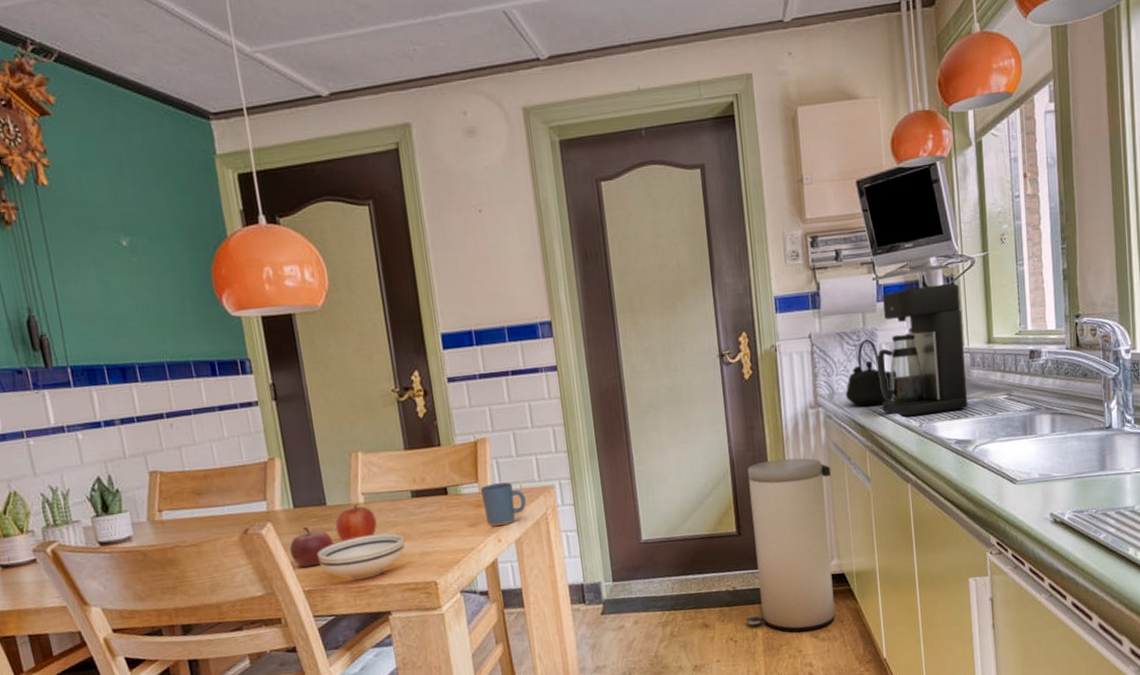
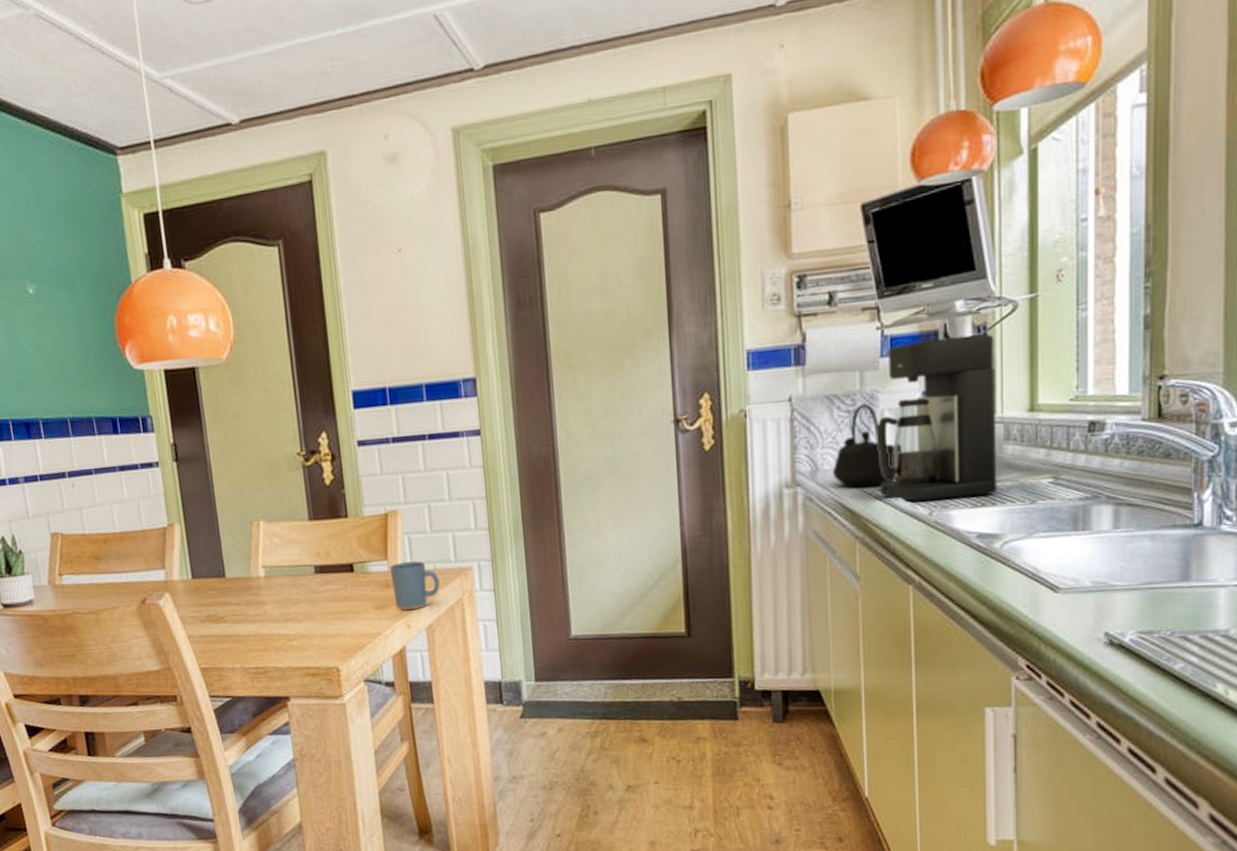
fruit: present [289,526,334,568] -> none [186,599,232,643]
bowl: present [316,533,405,580] -> none [214,611,307,660]
fruit: present [335,504,377,542] -> none [234,577,278,618]
pedal bin: present [746,458,835,633] -> none [692,547,809,758]

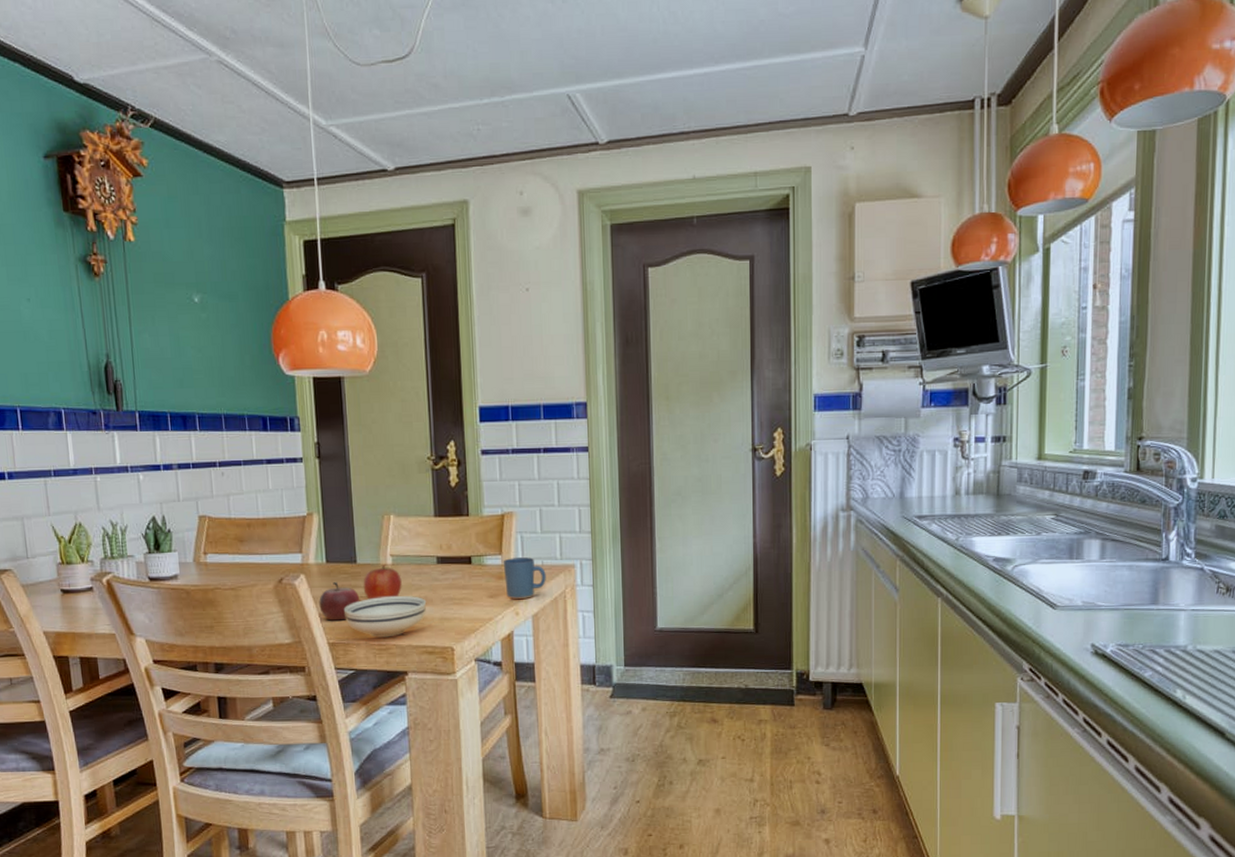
fruit: none [186,599,232,643] -> present [319,581,360,621]
bowl: none [214,611,307,660] -> present [343,595,427,638]
fruit: none [234,577,278,618] -> present [363,564,402,600]
kettle: present [832,404,895,488] -> none [879,445,930,514]
coffee maker: present [878,334,998,501] -> none [917,394,1012,528]

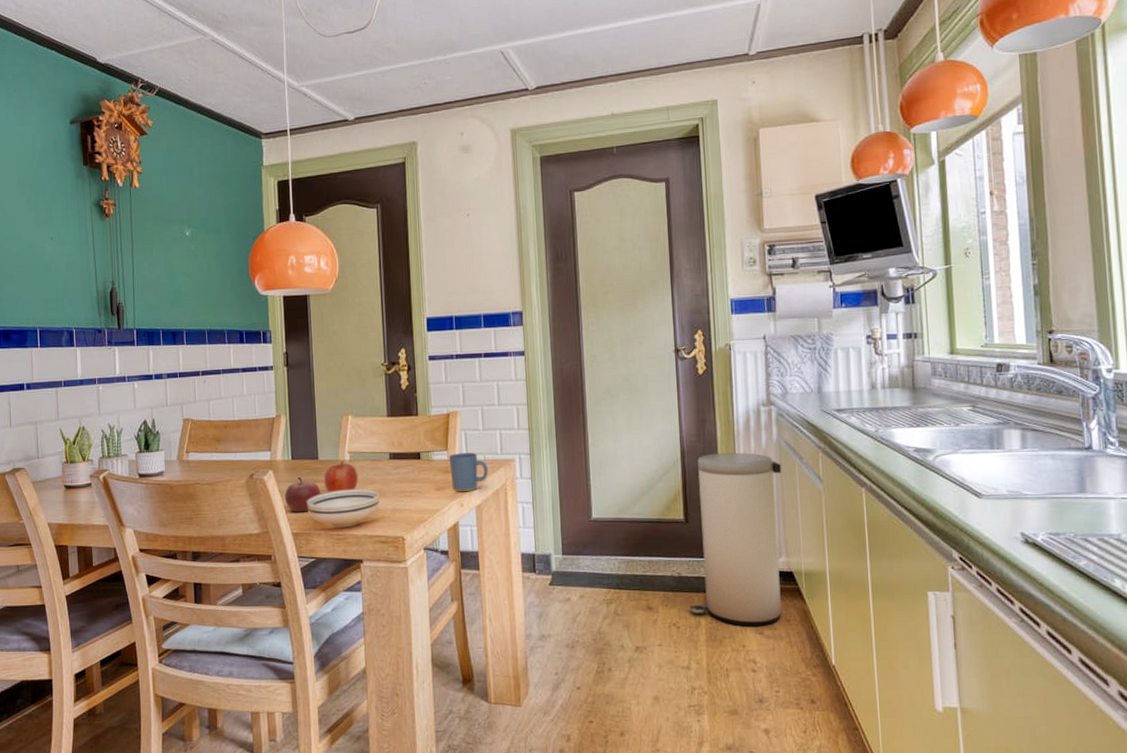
pedal bin: none [755,560,858,739] -> present [689,452,782,628]

